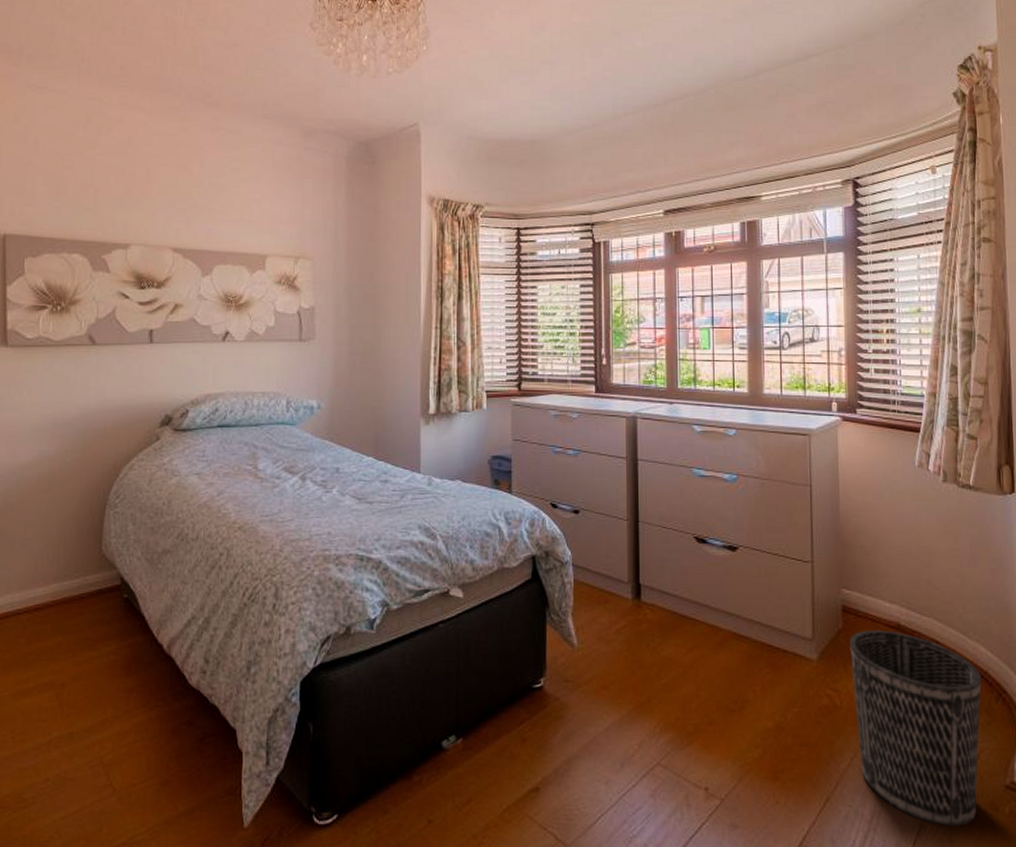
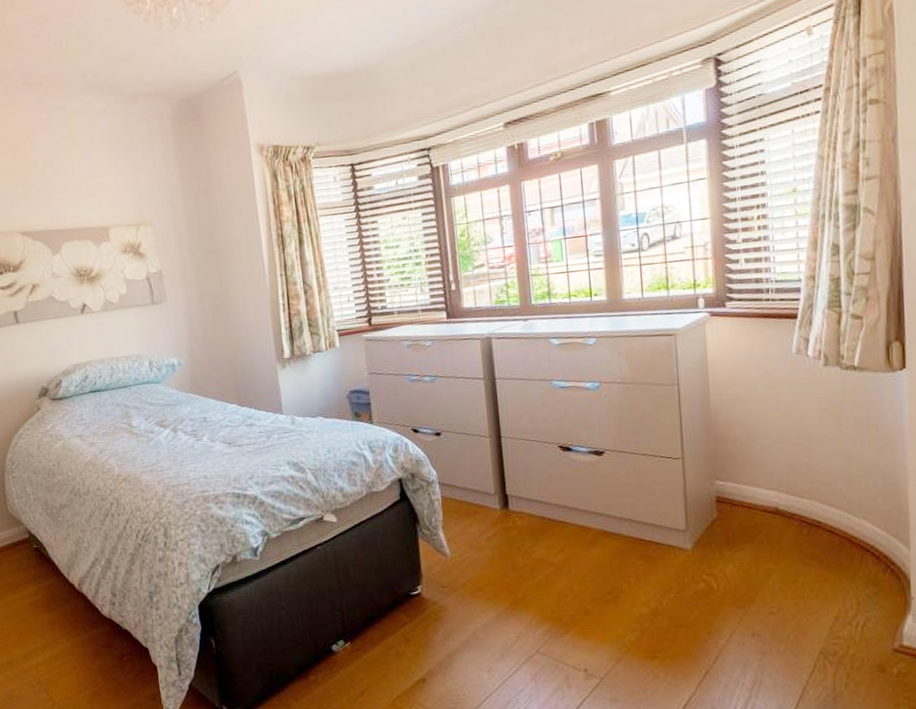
wastebasket: present [850,630,982,826] -> none [725,515,868,689]

